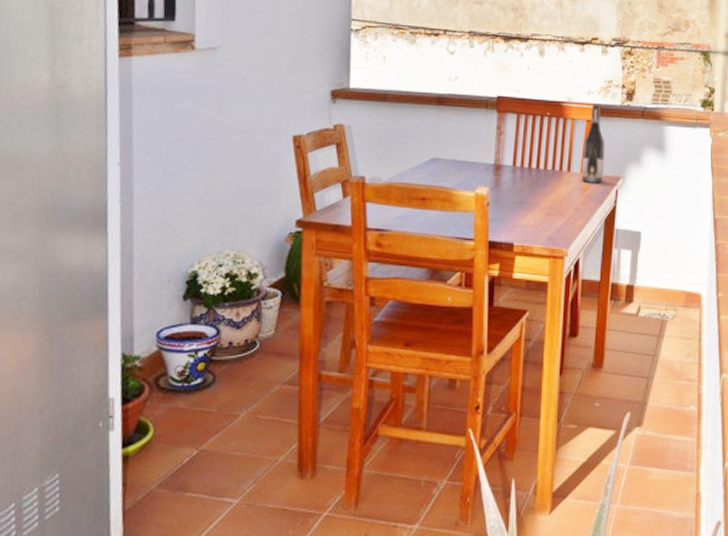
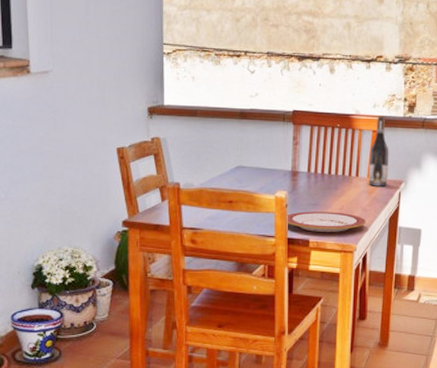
plate: none [487,210,579,235] -> present [286,211,366,232]

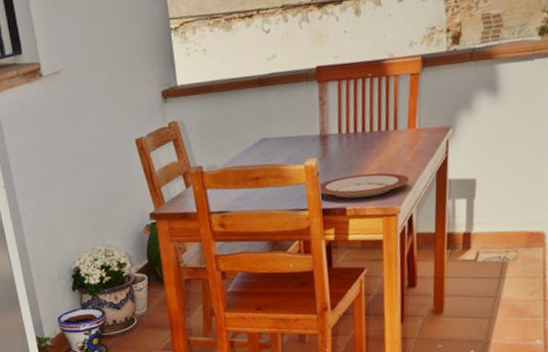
wine bottle: present [368,115,389,187] -> none [408,54,433,138]

